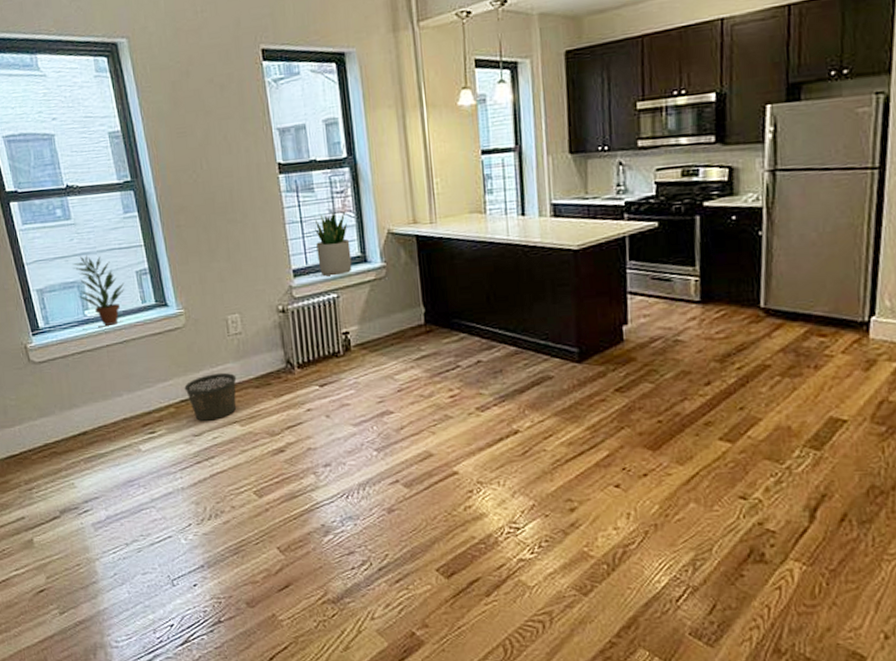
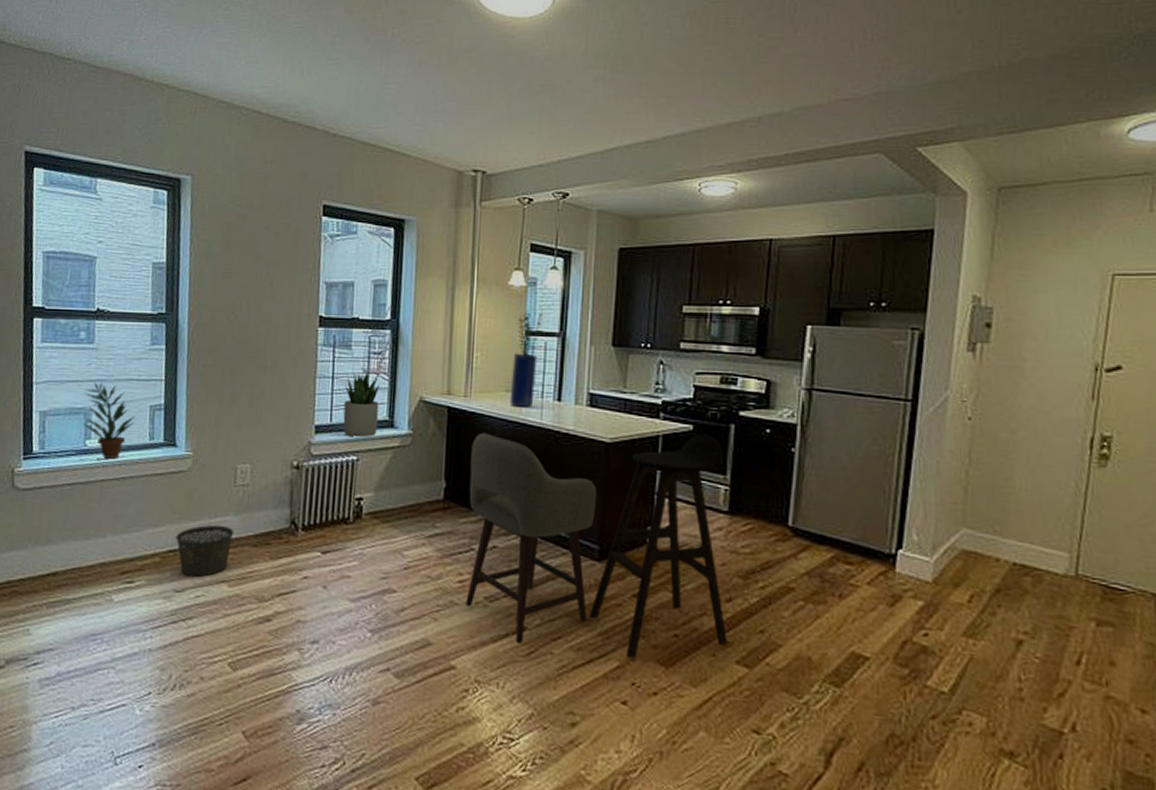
bar stool: none [444,255,574,446] -> present [466,432,597,645]
vase: none [472,126,499,227] -> present [509,309,543,407]
bar stool: none [575,228,709,447] -> present [588,433,727,659]

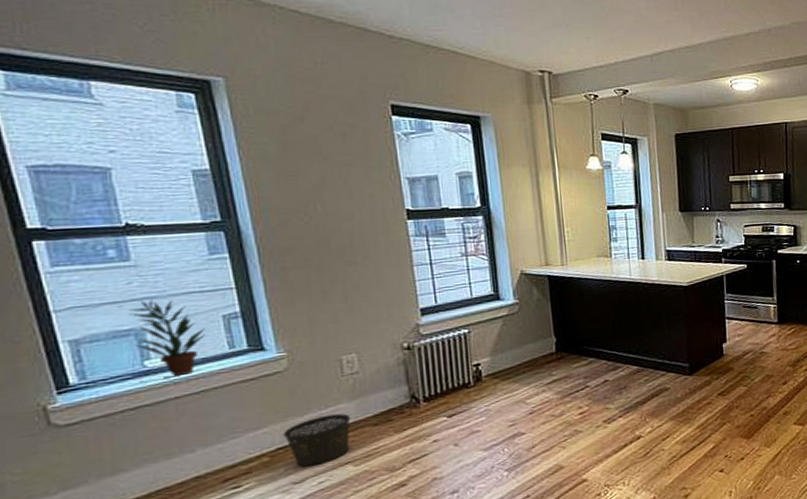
planter: present [343,370,380,438] -> none [444,253,485,314]
bar stool: present [466,432,597,645] -> none [574,292,687,450]
vase: present [509,309,543,407] -> none [599,187,623,269]
bar stool: present [588,433,727,659] -> none [687,269,787,440]

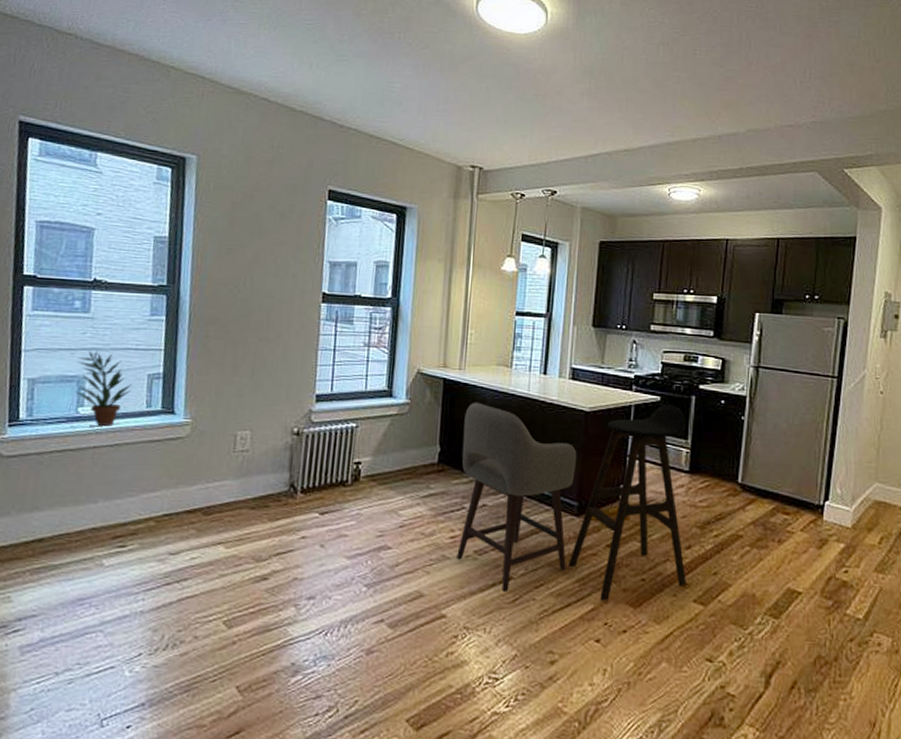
basket: present [283,413,351,467] -> none [171,489,233,539]
bar stool: none [574,292,687,450] -> present [457,402,577,593]
bar stool: none [687,269,787,440] -> present [568,404,687,602]

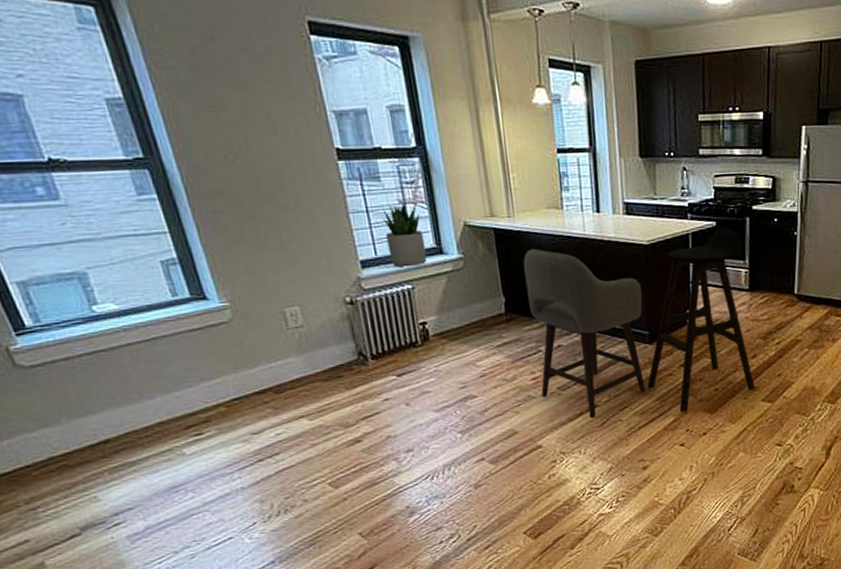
potted plant: present [75,351,132,427] -> none [67,242,148,323]
planter: none [343,343,380,406] -> present [382,200,427,268]

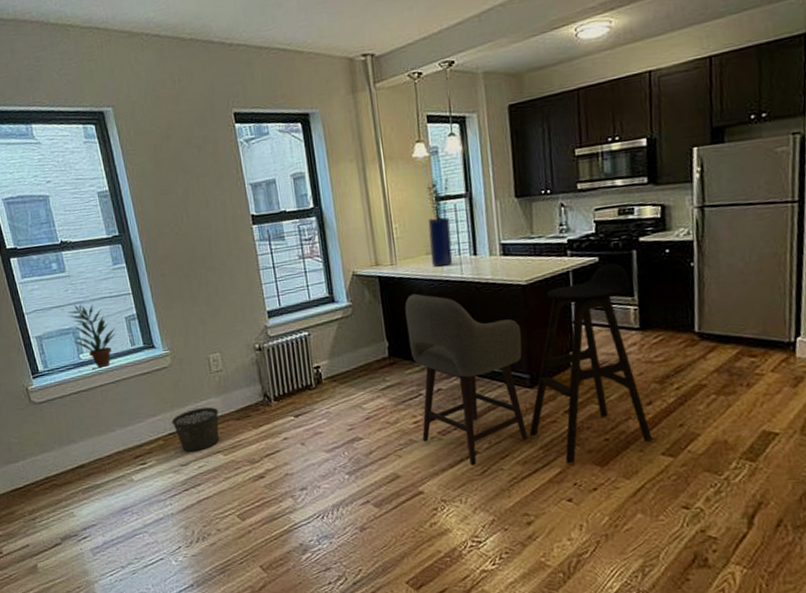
potted plant: none [67,242,148,323] -> present [67,304,116,368]
basket: none [236,367,302,419] -> present [171,407,219,452]
planter: present [382,200,427,268] -> none [285,255,321,317]
vase: none [548,126,575,222] -> present [427,175,453,267]

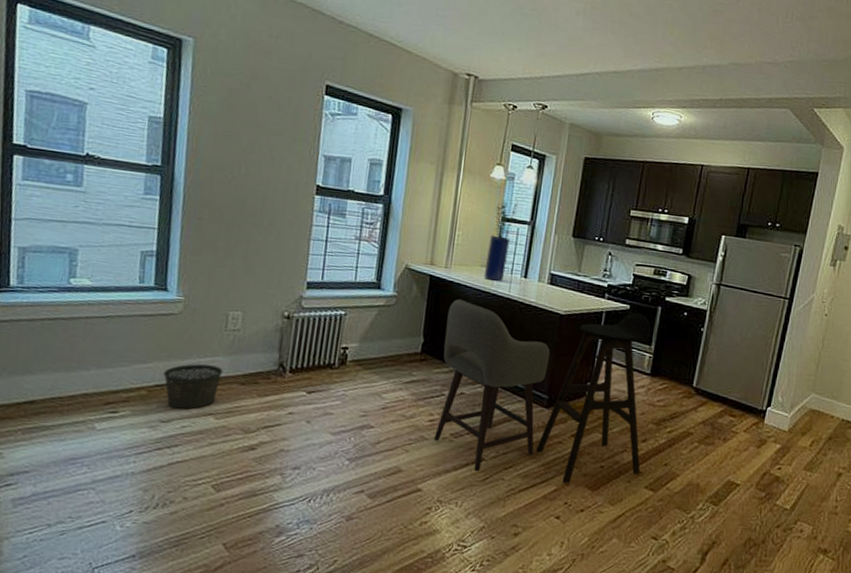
potted plant: present [67,304,116,368] -> none [67,224,125,299]

